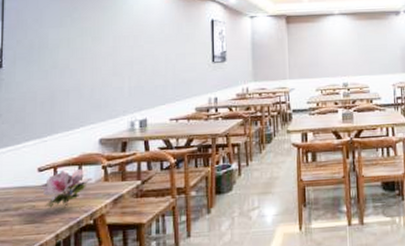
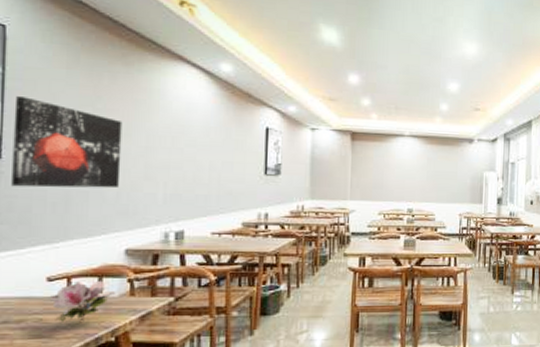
wall art: none [10,14,94,91] -> present [11,96,123,189]

